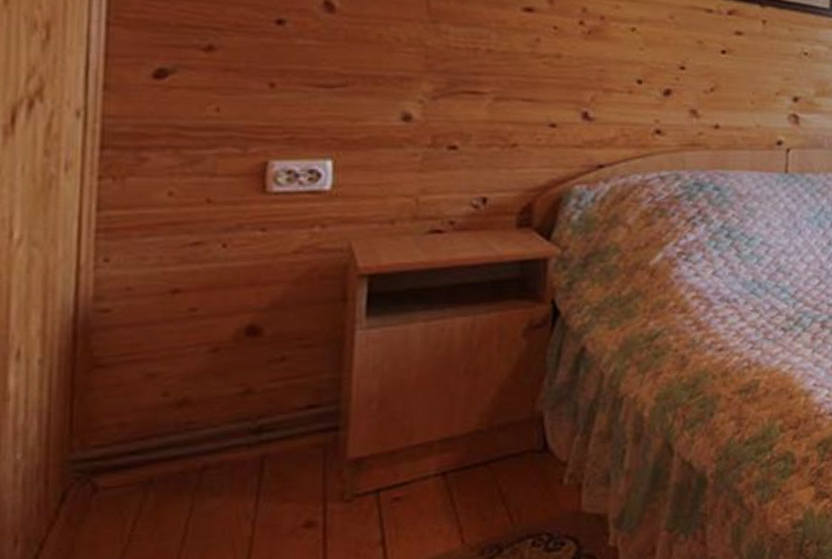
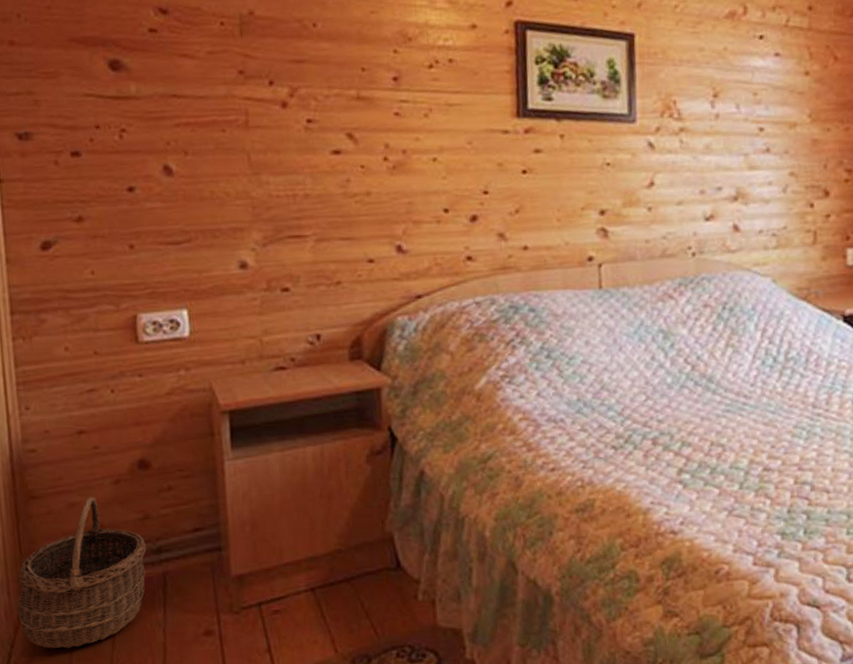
wicker basket: none [57,367,243,548] -> present [18,497,146,648]

